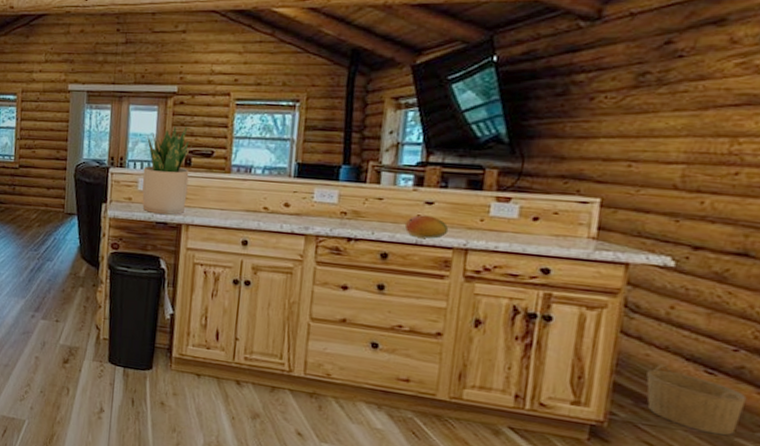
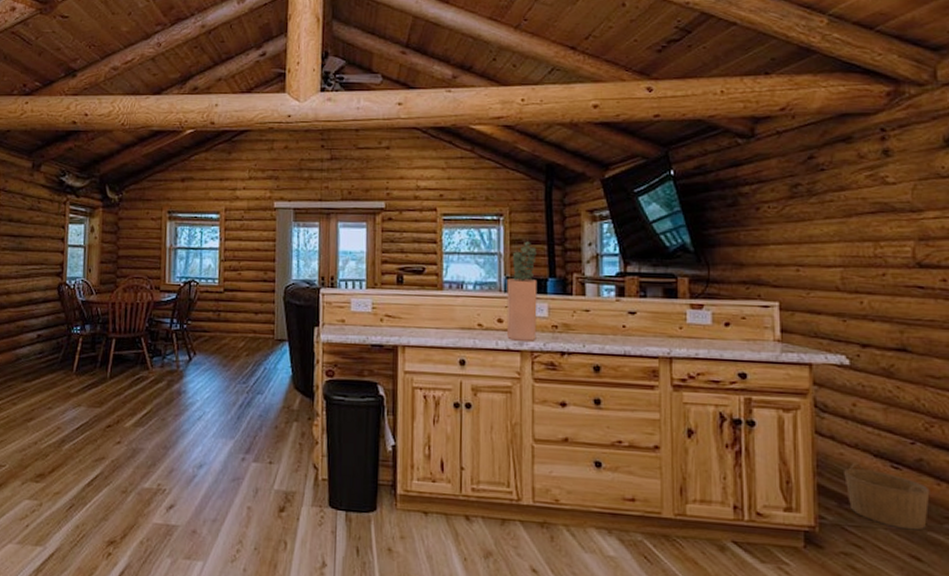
planter: present [142,126,192,215] -> none [354,243,403,337]
vase: none [293,124,333,227] -> present [506,237,538,343]
fruit: present [404,214,449,239] -> none [612,325,653,349]

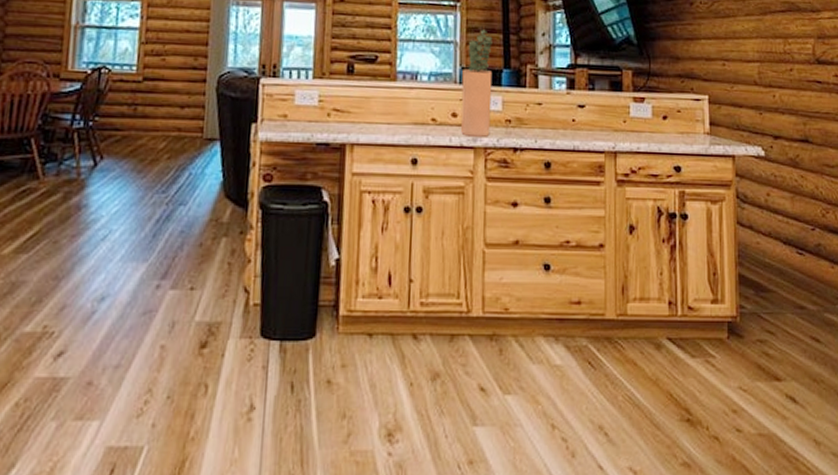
basket: present [844,463,930,531] -> none [760,251,826,313]

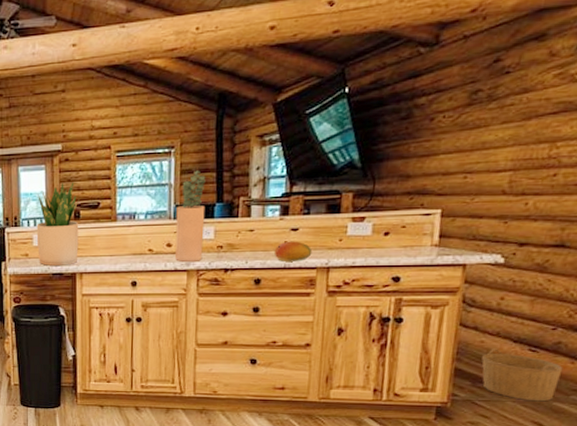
planter: none [299,27,354,134] -> present [36,182,79,267]
fruit: none [562,119,600,143] -> present [274,241,313,262]
basket: none [760,251,826,313] -> present [481,349,563,402]

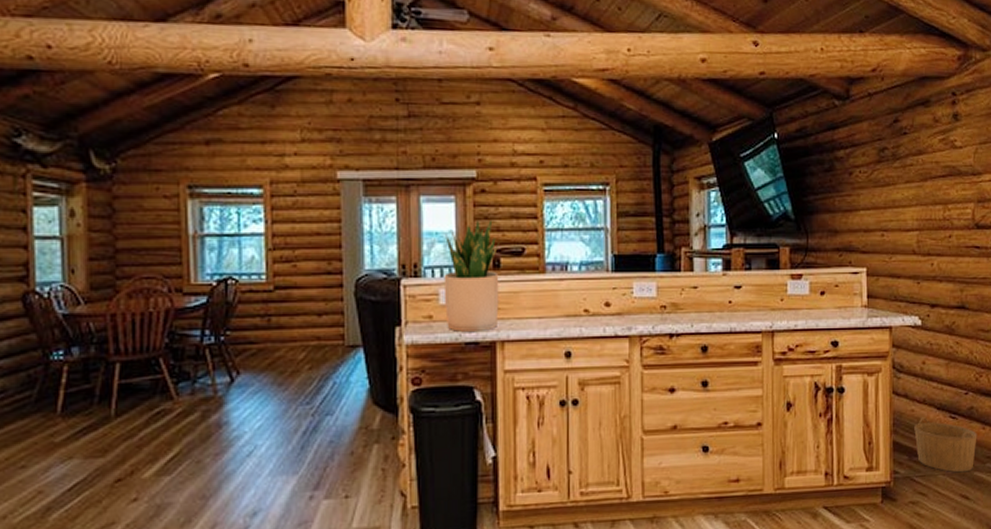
vase: present [175,166,206,263] -> none [614,209,646,327]
fruit: present [274,241,313,262] -> none [719,300,757,325]

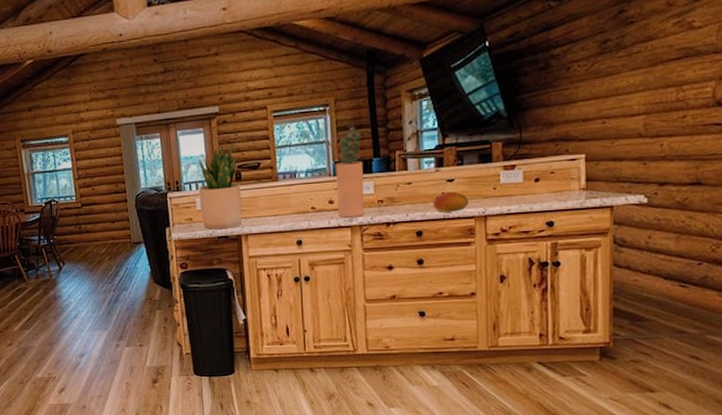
vase: none [614,209,646,327] -> present [336,123,364,219]
fruit: none [719,300,757,325] -> present [432,191,469,213]
basket: present [914,417,977,473] -> none [637,286,712,336]

